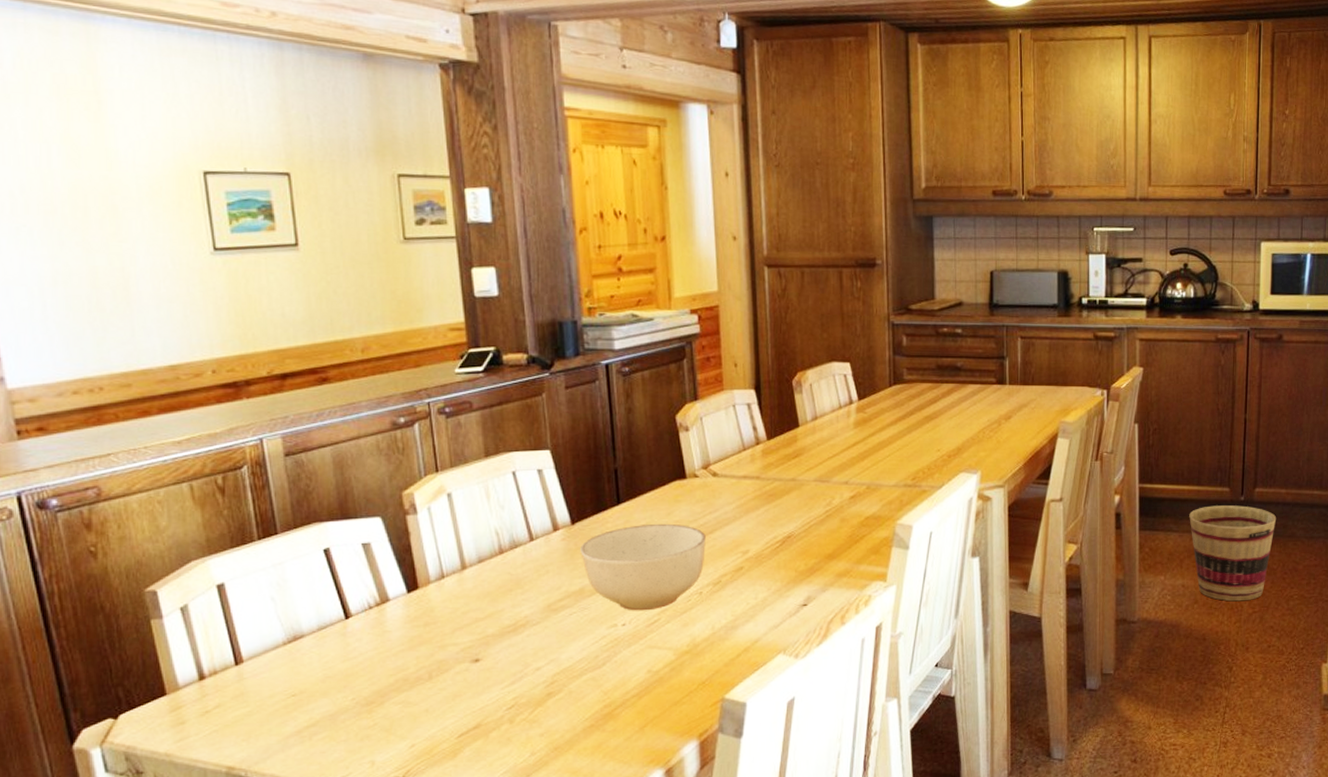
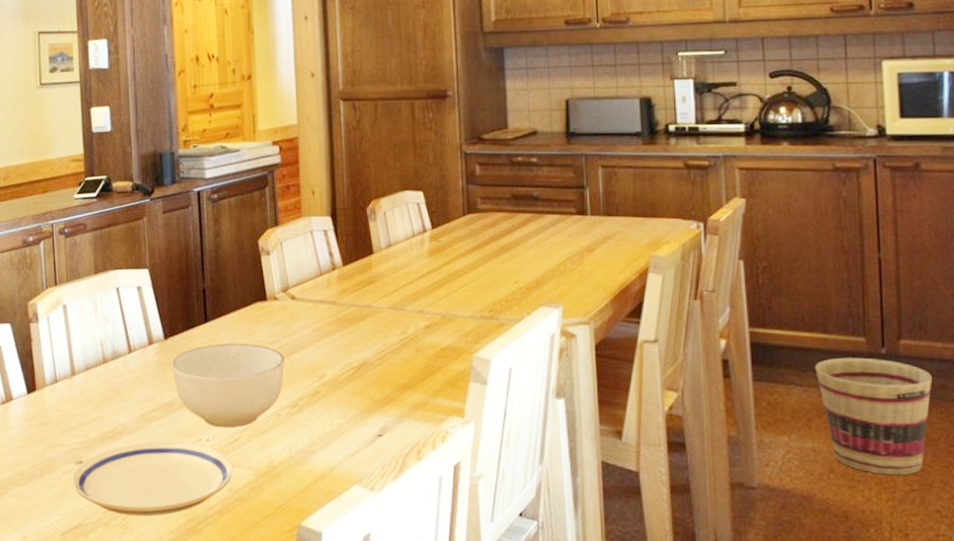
plate: none [468,629,652,709] -> present [72,441,233,517]

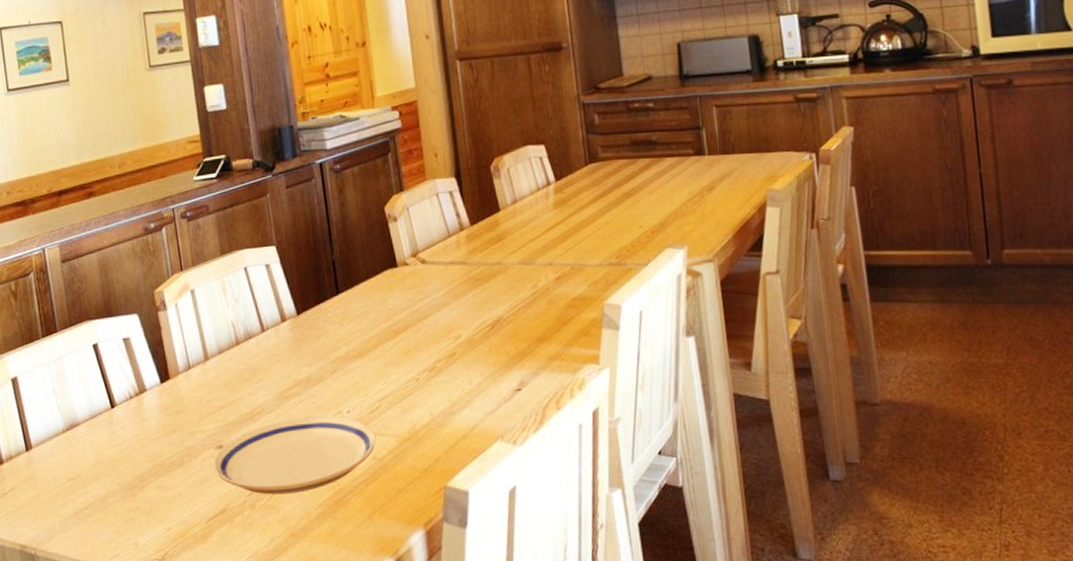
bowl: present [171,343,284,428] -> none [306,311,420,398]
basket: present [815,357,933,476] -> none [927,270,1035,380]

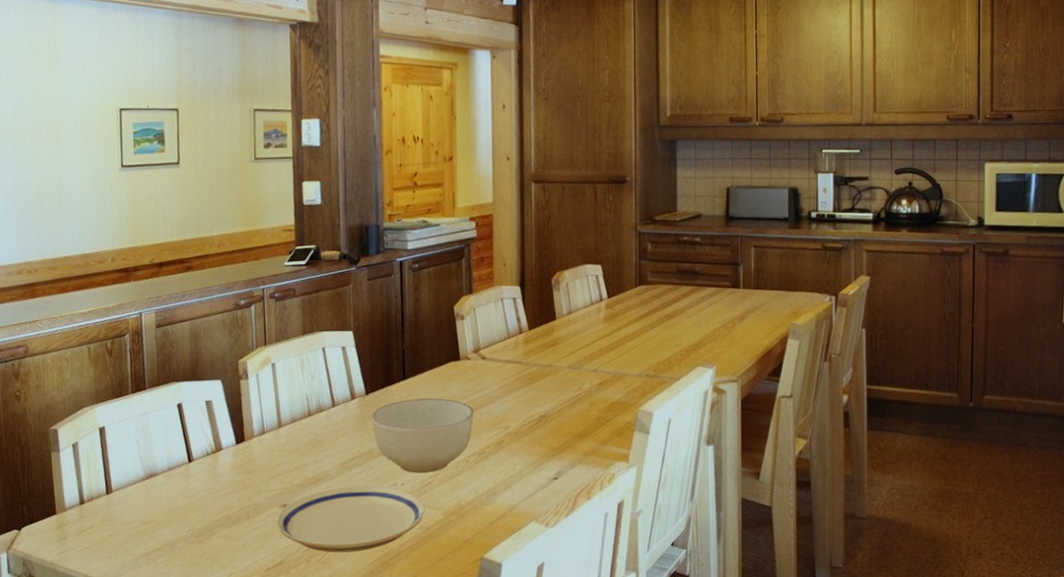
bowl: none [306,311,420,398] -> present [371,398,474,474]

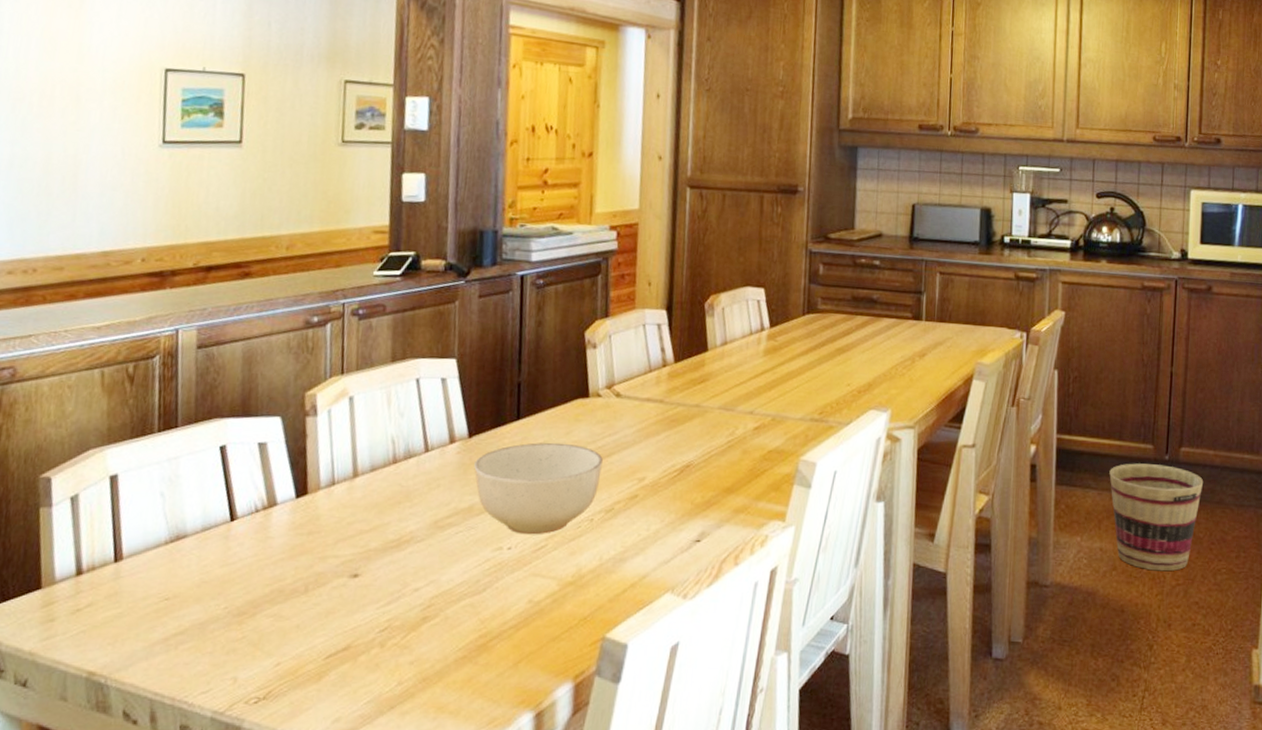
plate: present [276,486,425,553] -> none [343,550,536,634]
basket: none [917,410,1008,506] -> present [1109,463,1204,572]

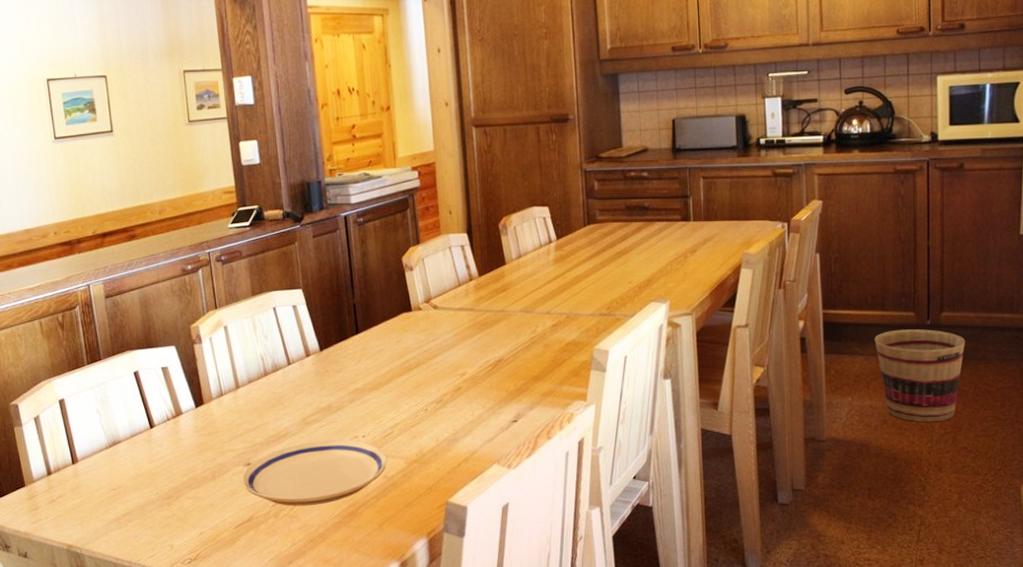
plate: none [343,550,536,634] -> present [242,440,387,506]
bowl: present [474,442,603,535] -> none [328,350,429,425]

